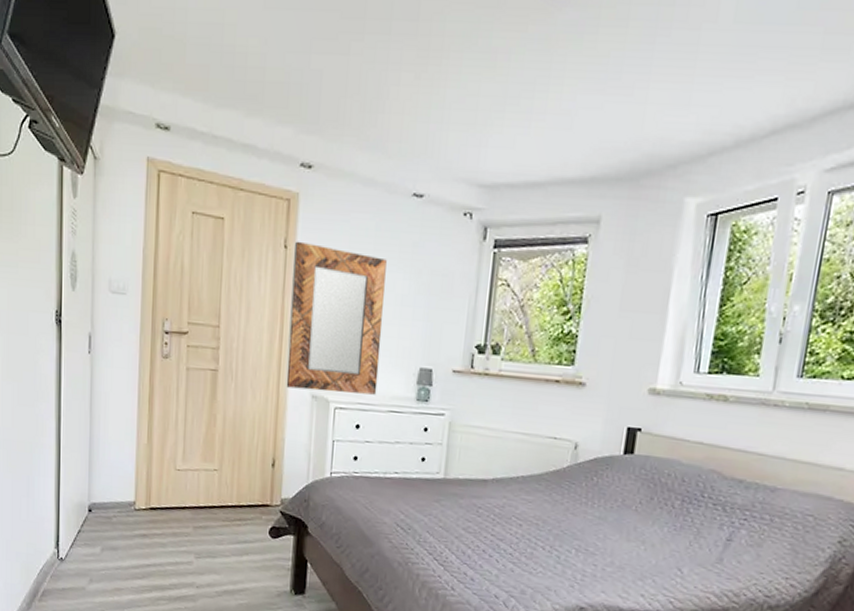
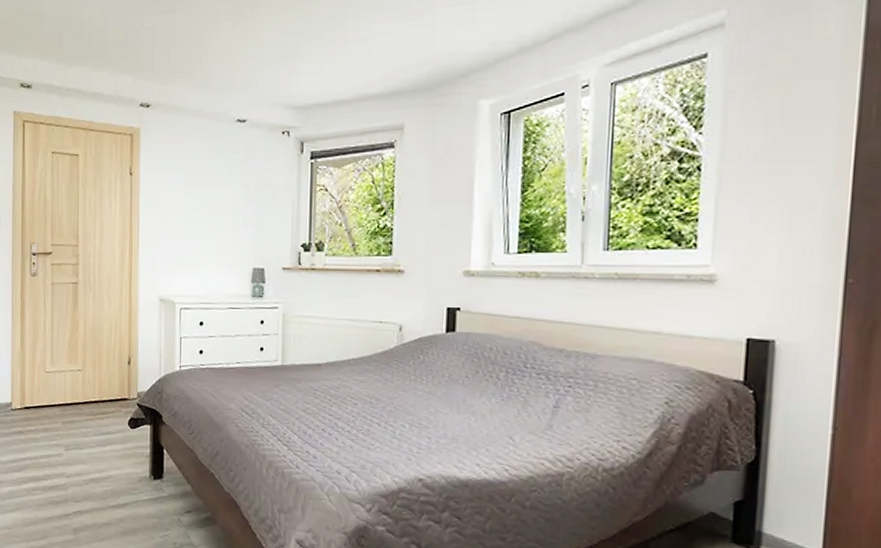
home mirror: present [286,241,387,395] -> none [137,168,218,295]

